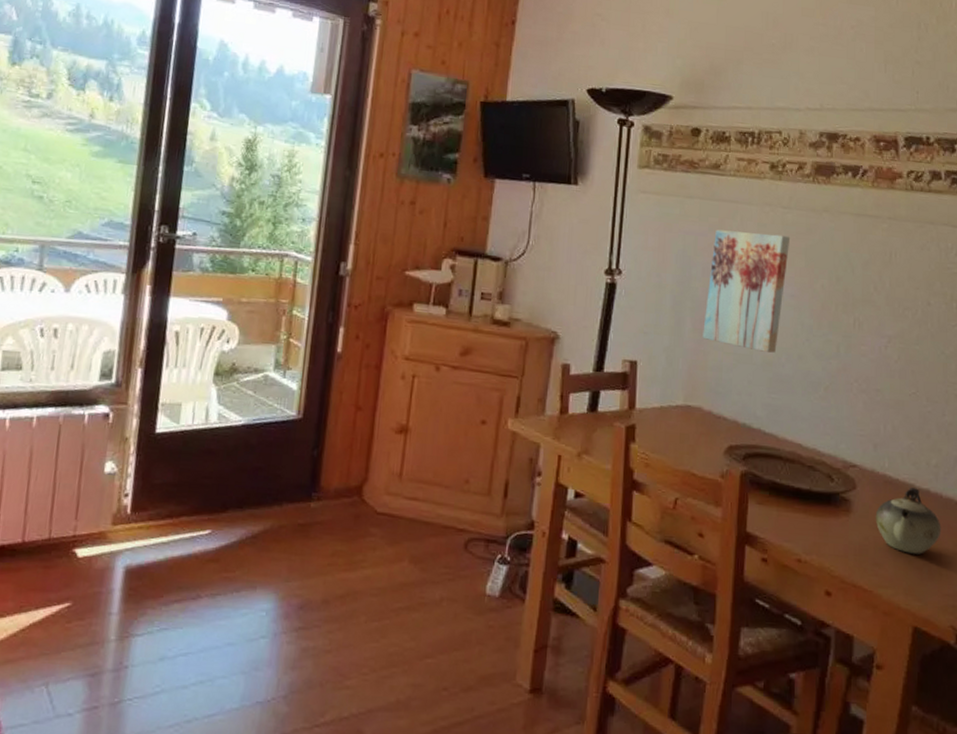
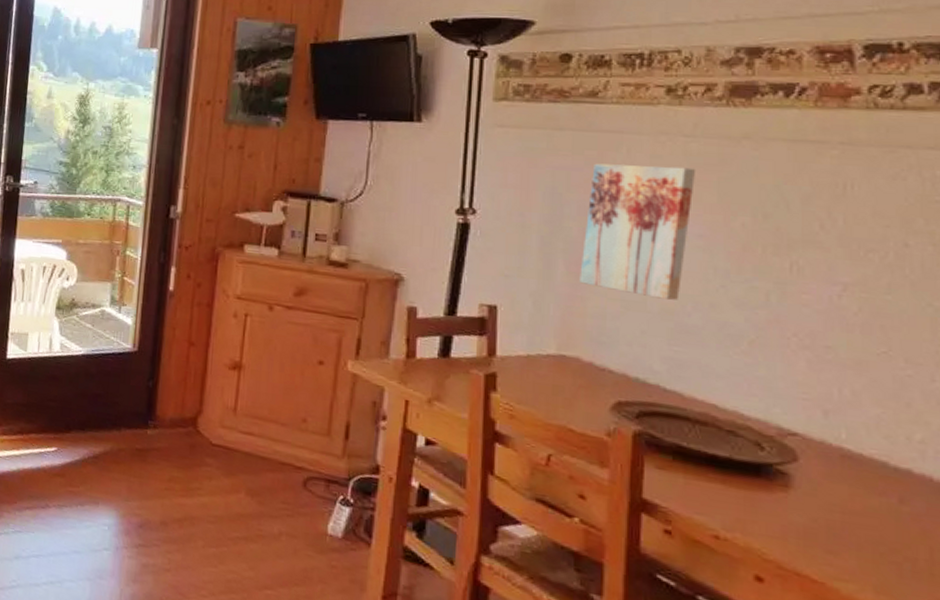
teapot: present [875,487,941,554] -> none [827,465,932,547]

